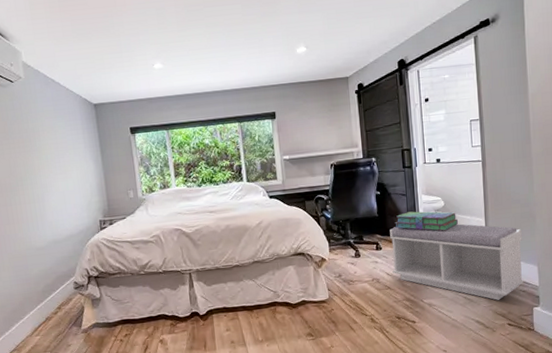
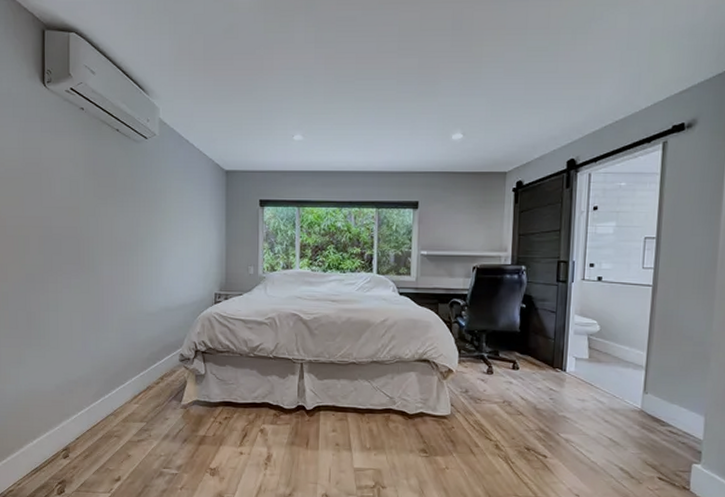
bench: present [390,224,524,300] -> none [528,346,690,448]
stack of books: present [395,211,458,231] -> none [538,332,614,360]

